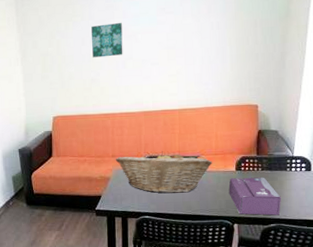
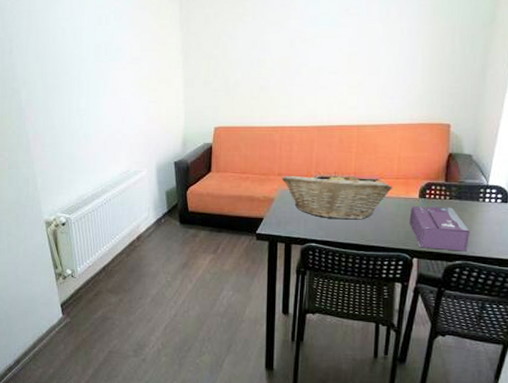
wall art: present [91,23,123,58] -> none [263,24,298,63]

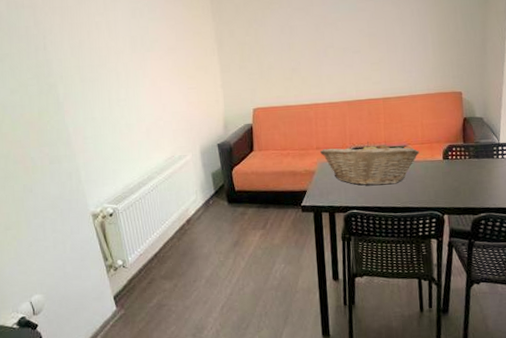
tissue box: present [409,206,470,251] -> none [437,165,490,205]

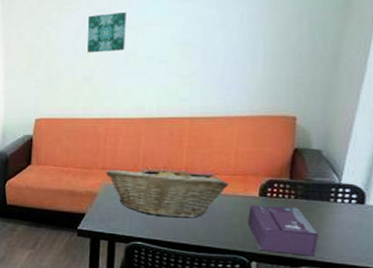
wall art: none [290,10,324,47] -> present [87,12,126,53]
tissue box: none [437,165,490,205] -> present [248,205,319,256]

